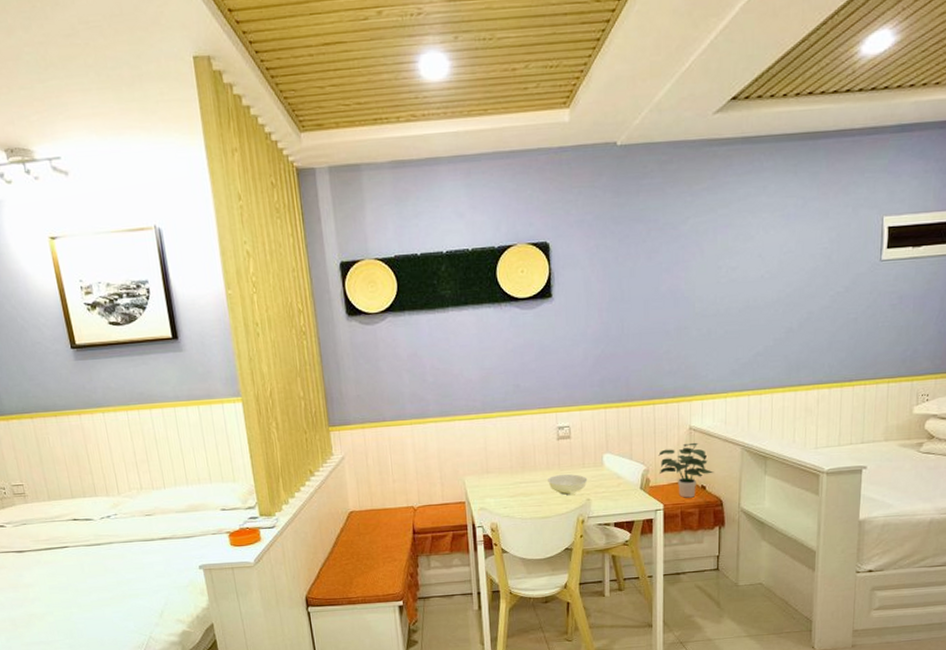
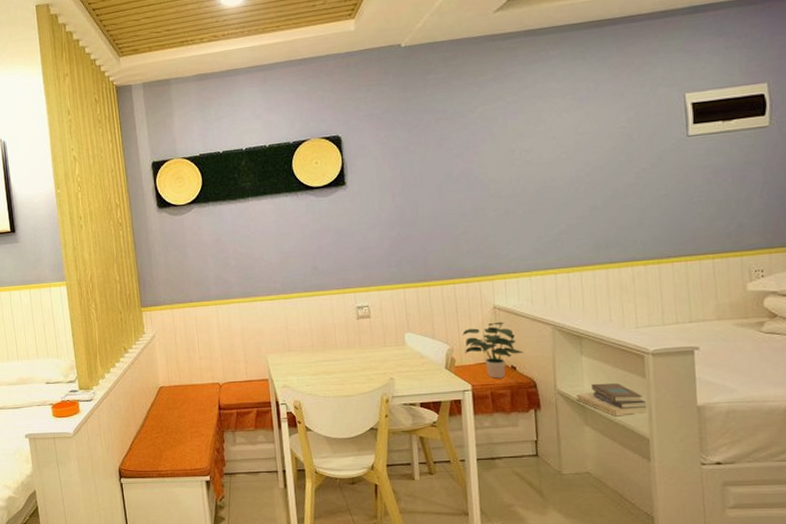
bowl: present [548,474,588,495] -> none [349,353,390,374]
books: none [757,500,817,532] -> present [576,383,648,417]

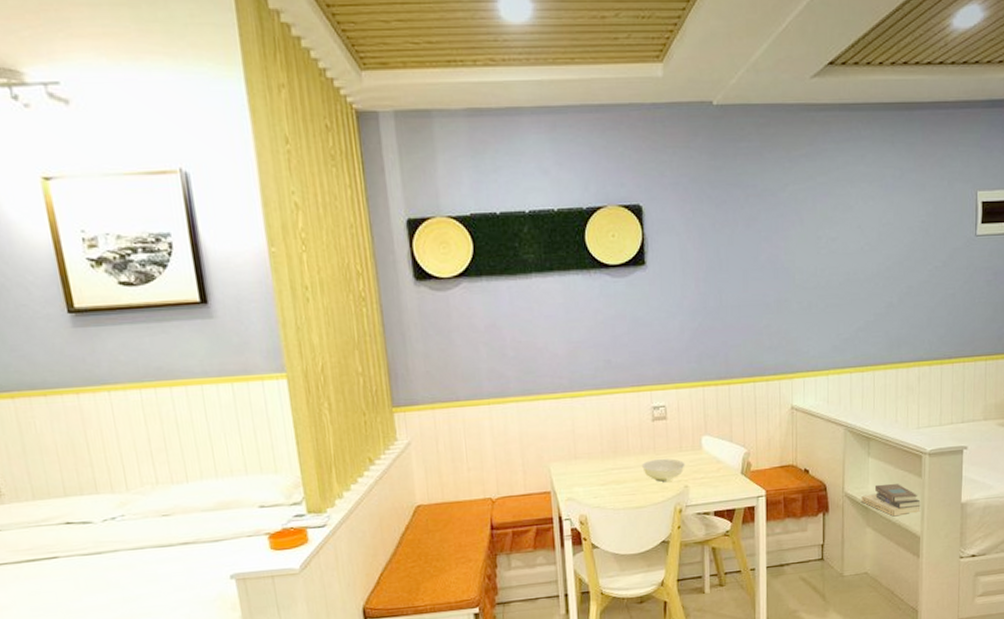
bowl: none [349,353,390,374] -> present [642,459,685,482]
potted plant: present [462,321,524,379] -> none [760,423,817,483]

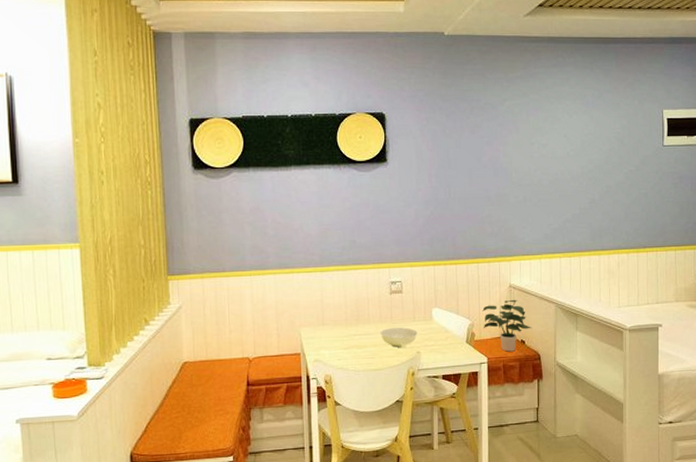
potted plant: none [760,423,817,483] -> present [482,299,532,352]
books: present [861,484,921,517] -> none [571,355,623,385]

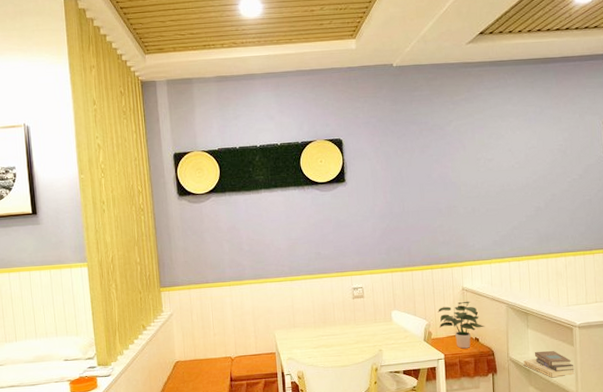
bowl: present [380,327,418,347] -> none [345,328,379,346]
books: none [571,355,623,385] -> present [524,351,575,378]

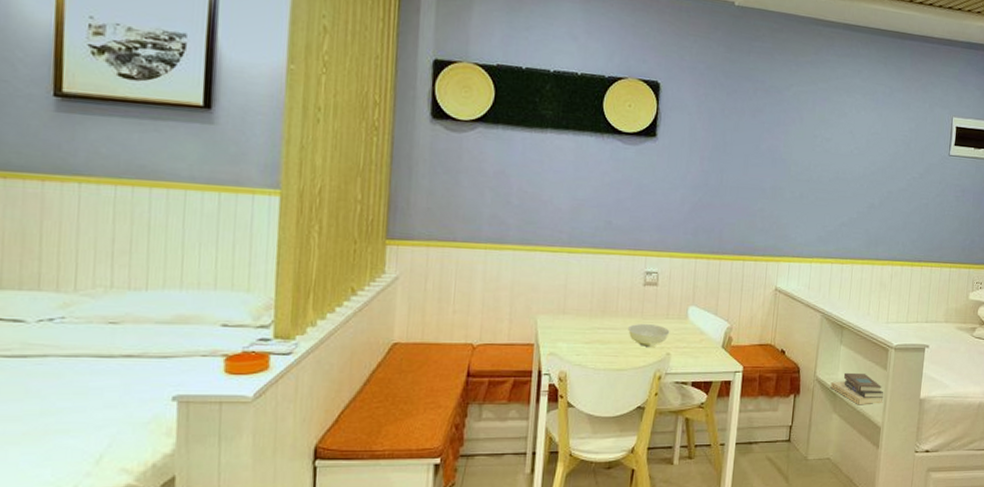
bowl: none [345,328,379,346] -> present [628,324,670,347]
potted plant: present [438,301,485,349] -> none [743,304,794,362]

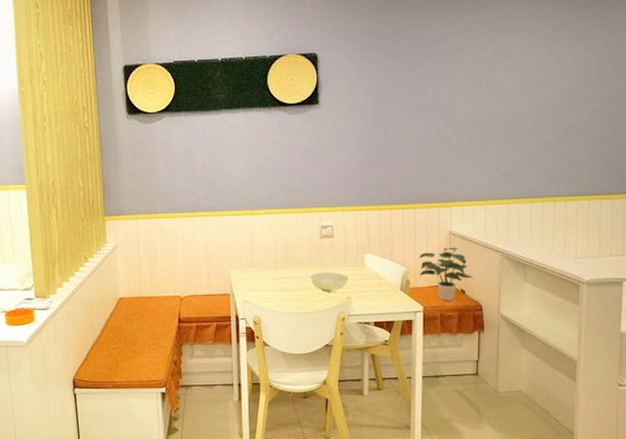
potted plant: none [743,304,794,362] -> present [419,247,474,301]
books: present [830,372,884,405] -> none [517,309,578,340]

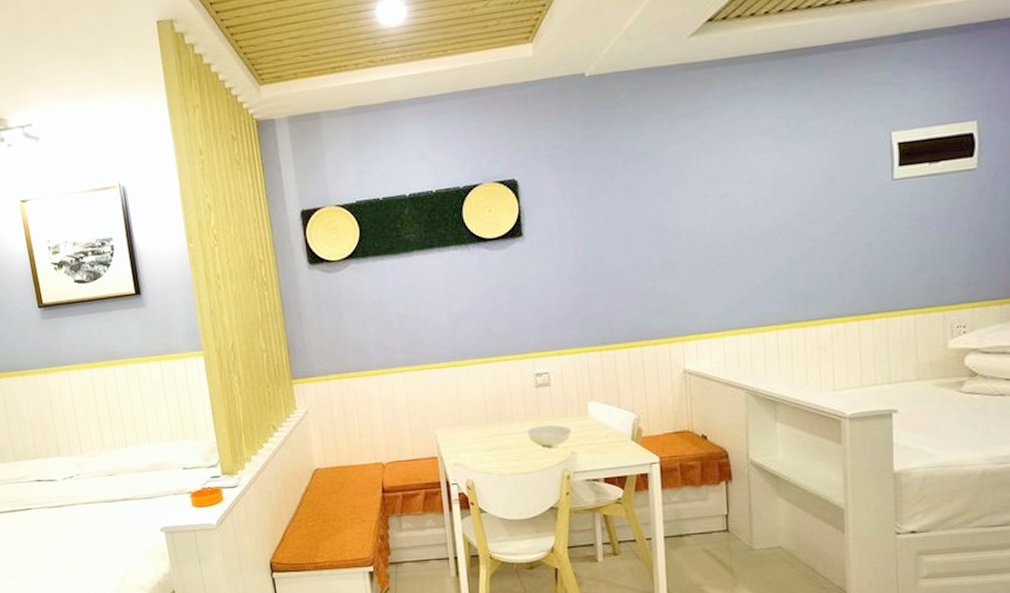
potted plant: present [419,247,474,301] -> none [650,387,716,450]

